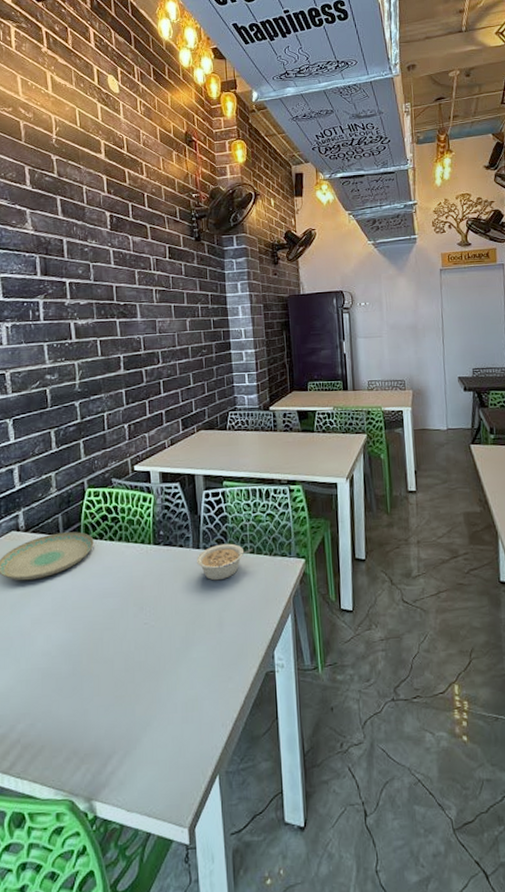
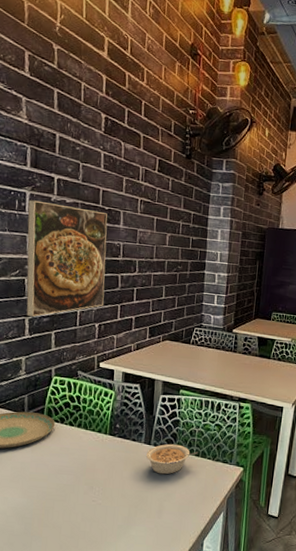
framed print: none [42,307,130,429] -> present [26,199,108,317]

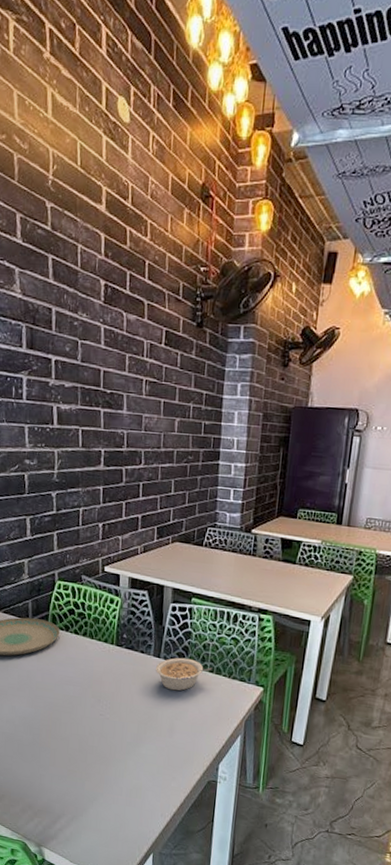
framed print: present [26,199,108,317] -> none [25,385,110,517]

